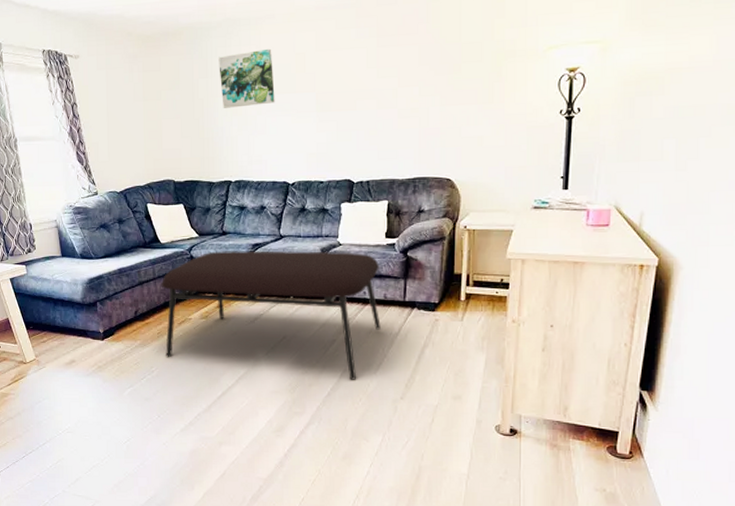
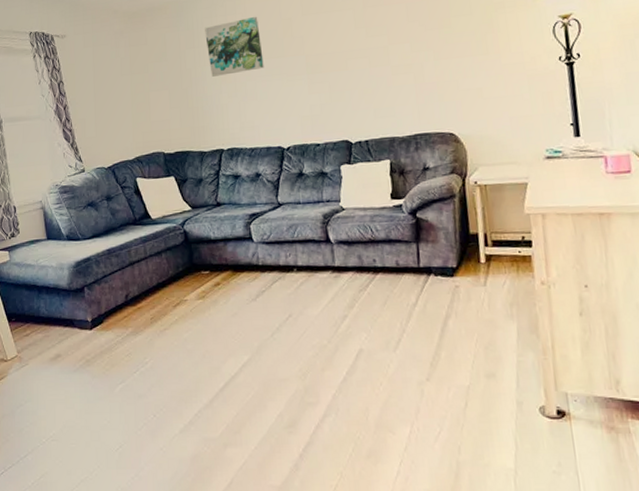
coffee table: present [161,250,381,380] -> none [153,217,396,361]

